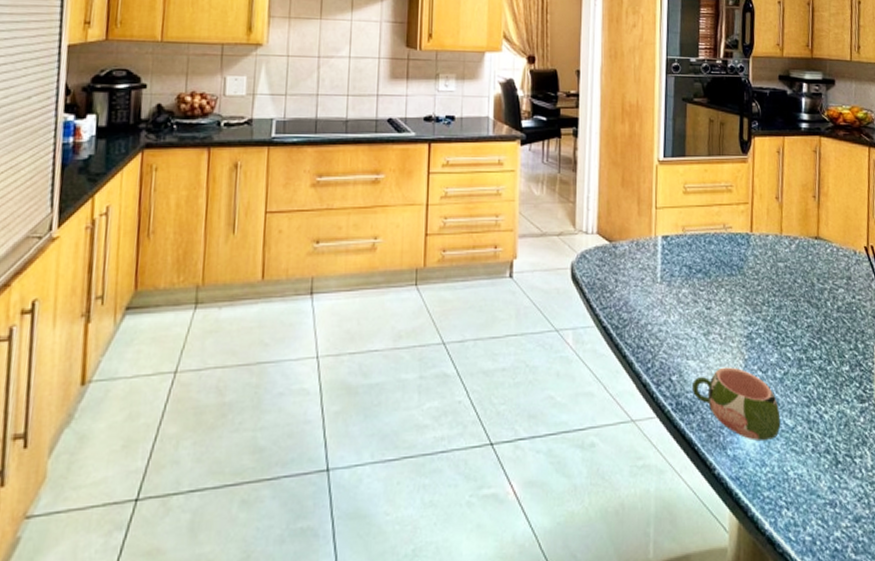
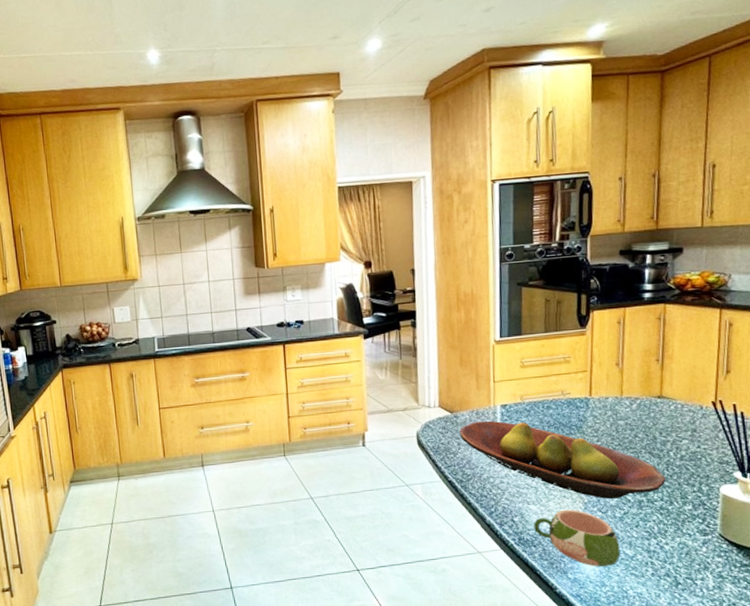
fruit bowl: none [618,254,824,356] -> present [459,420,666,500]

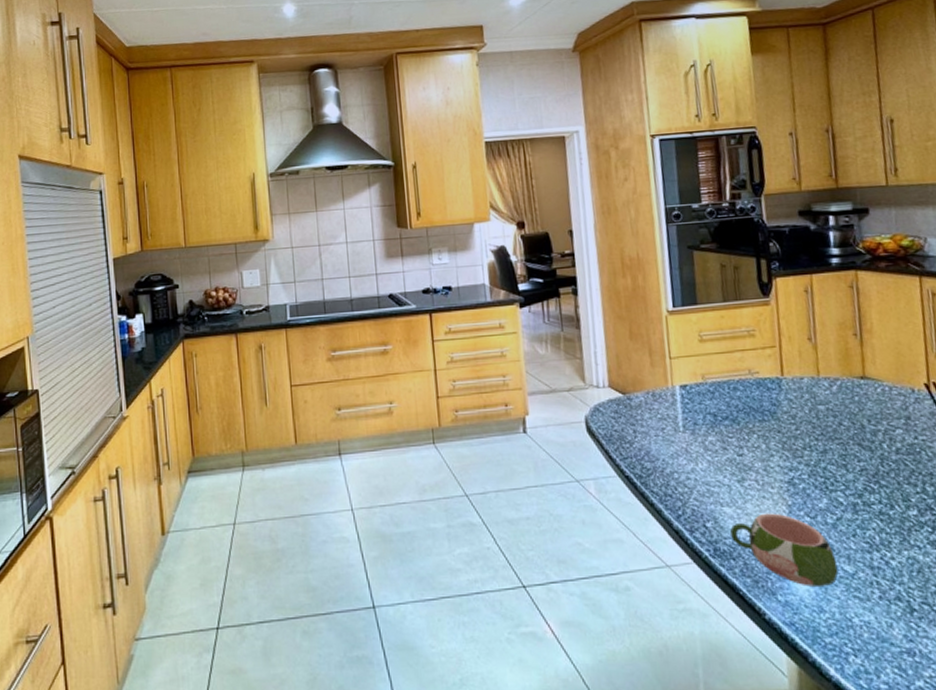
fruit bowl: present [459,420,666,500] -> none [634,403,883,502]

